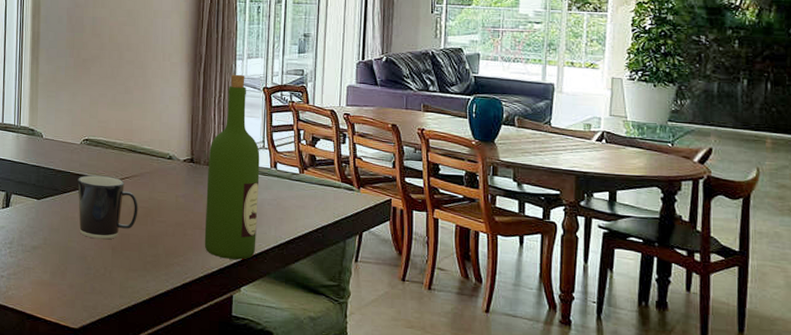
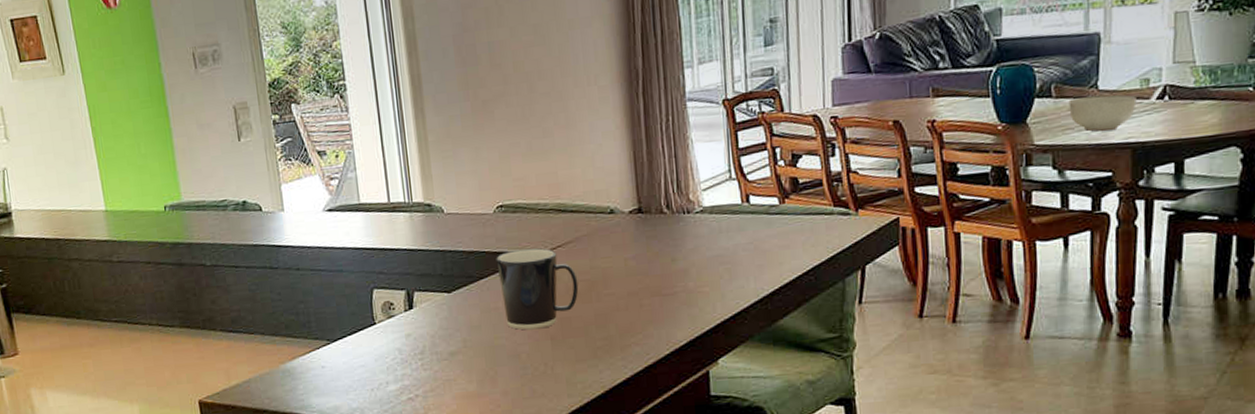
wine bottle: present [204,74,260,260] -> none [660,87,733,327]
bowl: none [528,130,581,159] -> present [1068,95,1137,132]

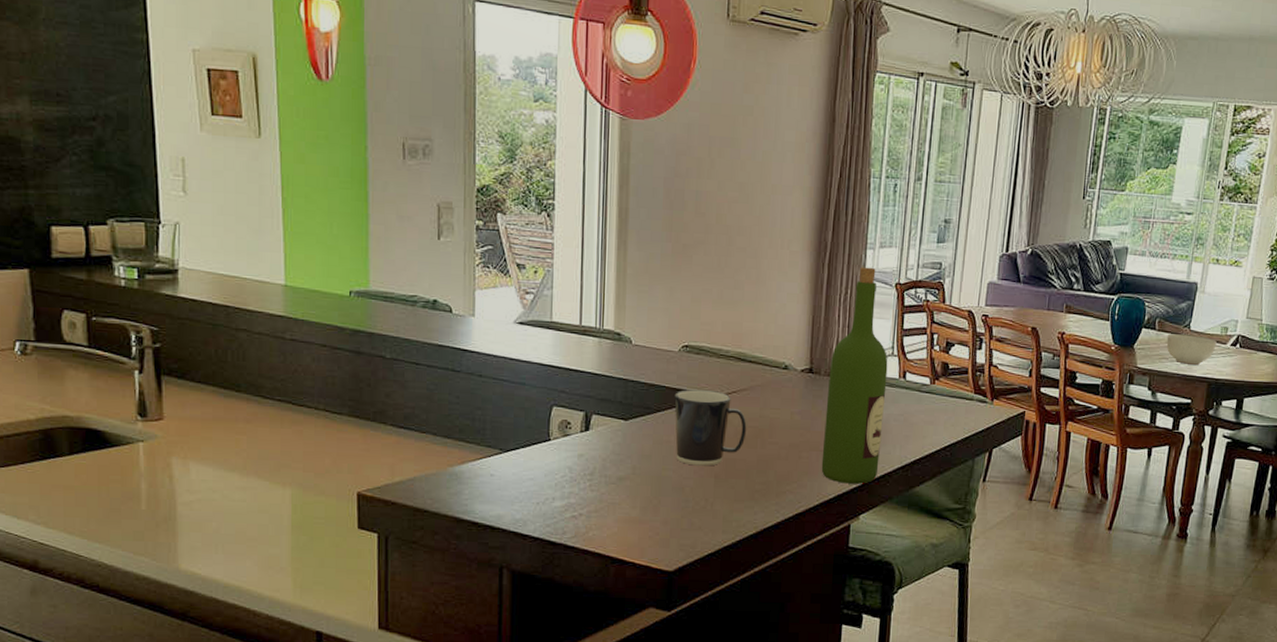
wine bottle: none [660,87,733,327] -> present [821,266,888,484]

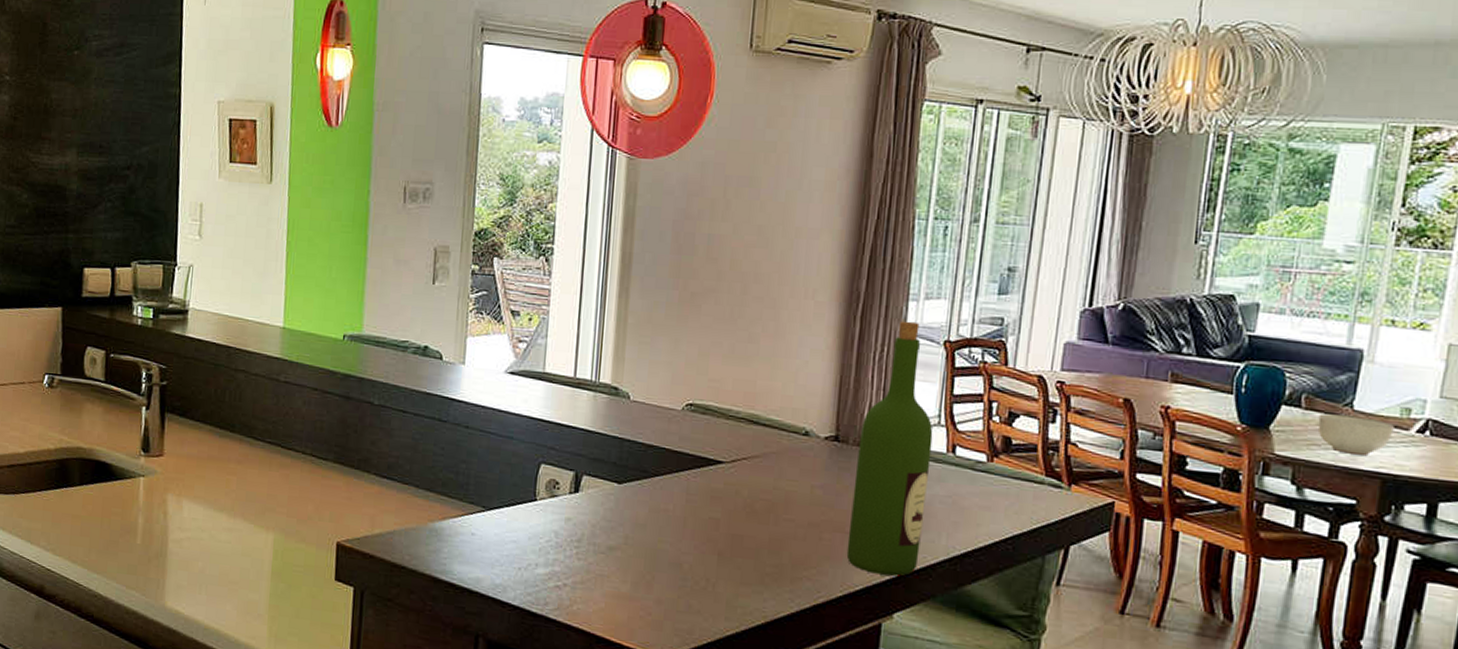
mug: present [674,389,747,466] -> none [674,453,758,542]

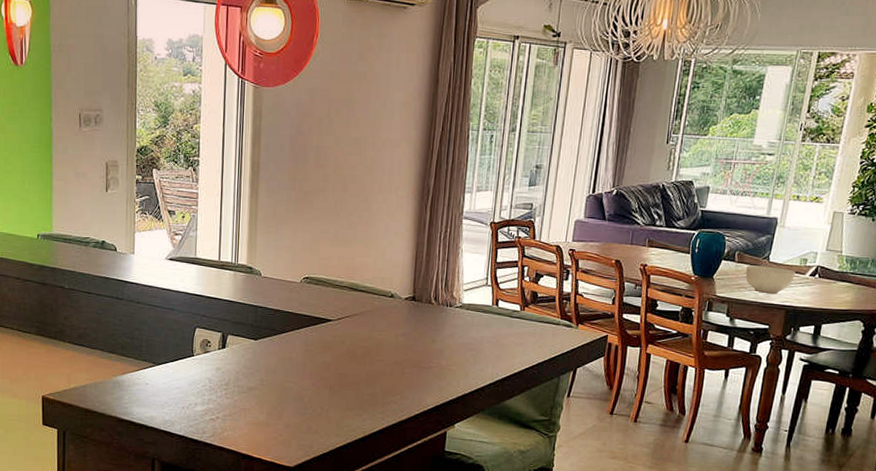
wine bottle: present [846,320,933,576] -> none [421,208,483,397]

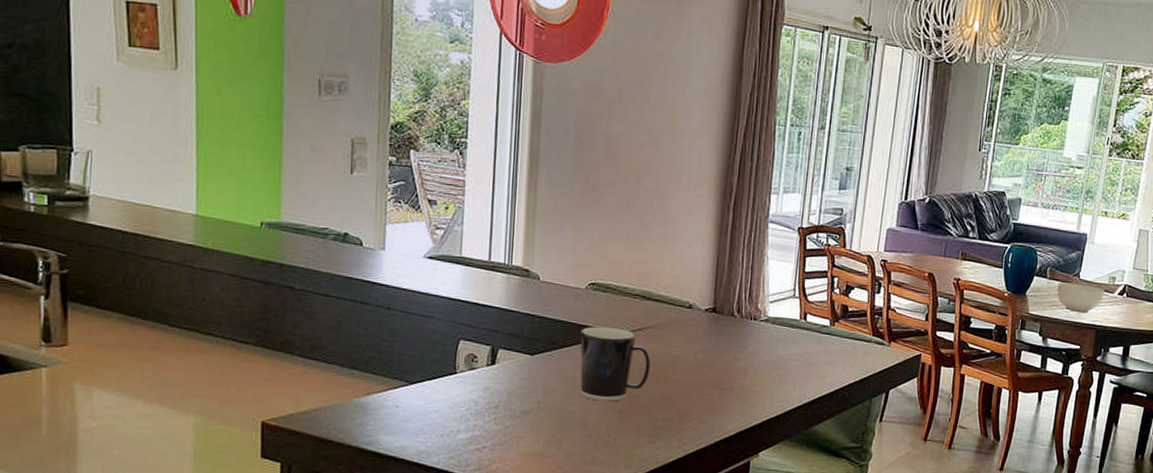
mug: none [296,314,358,380] -> present [580,326,651,402]

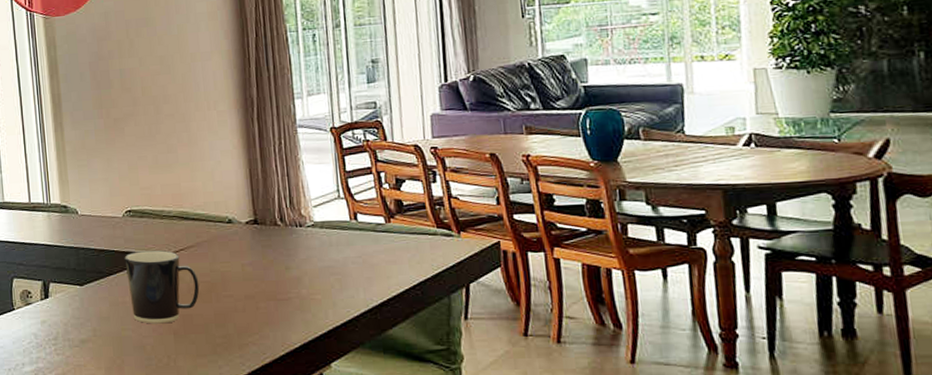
bowl: present [1057,282,1105,312] -> none [657,140,724,172]

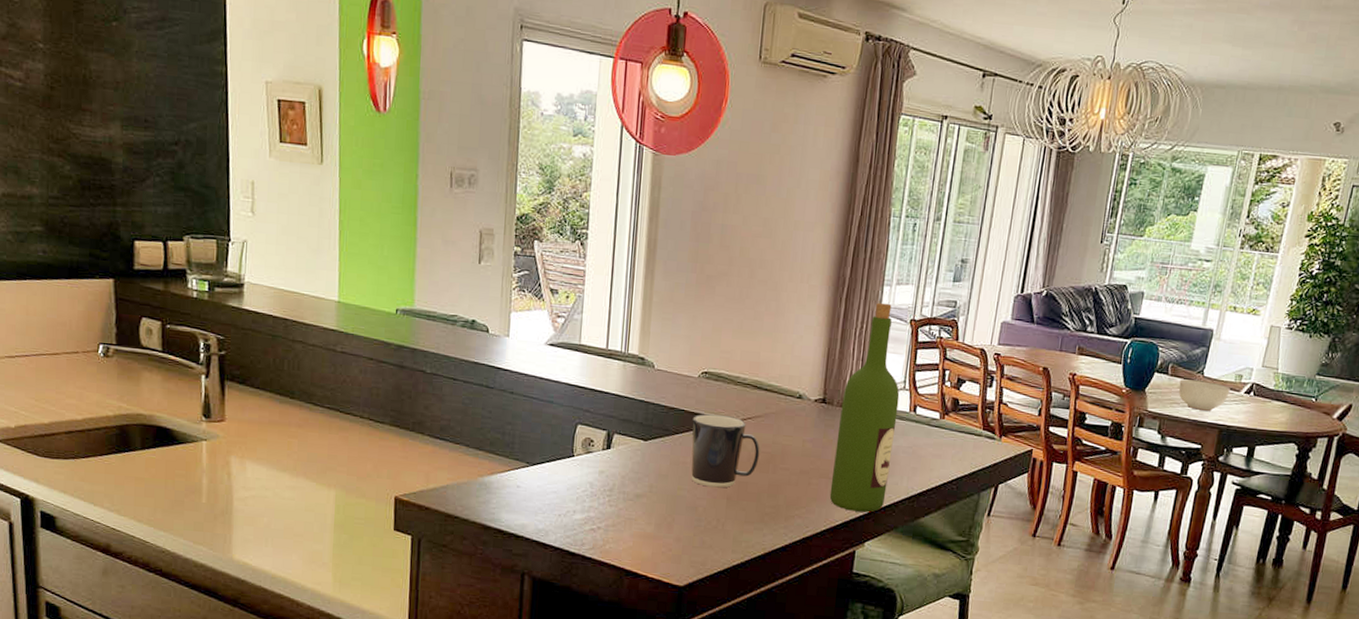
wine bottle: none [274,115,344,331] -> present [829,302,900,513]
bowl: none [657,140,724,172] -> present [1178,379,1230,411]

